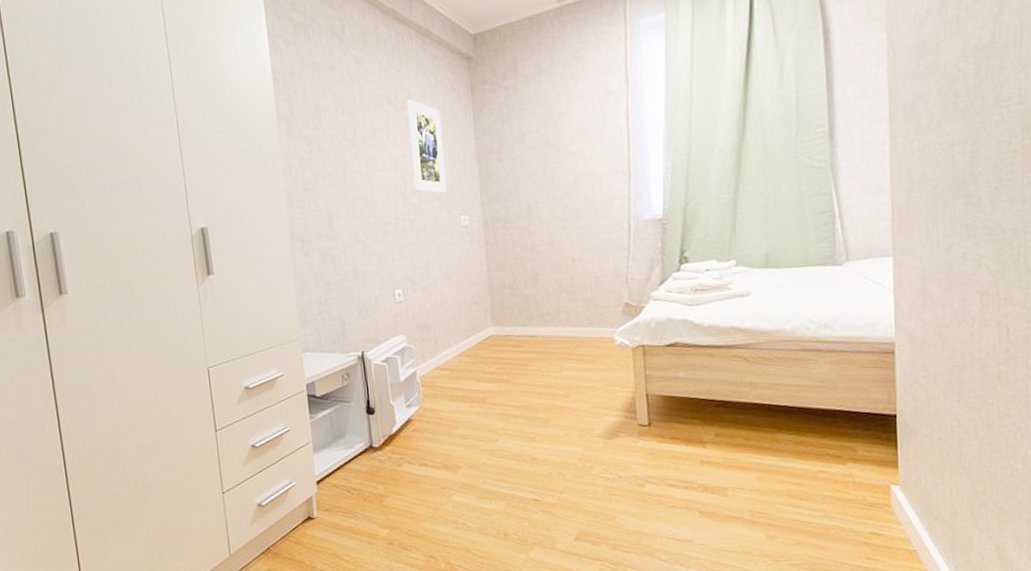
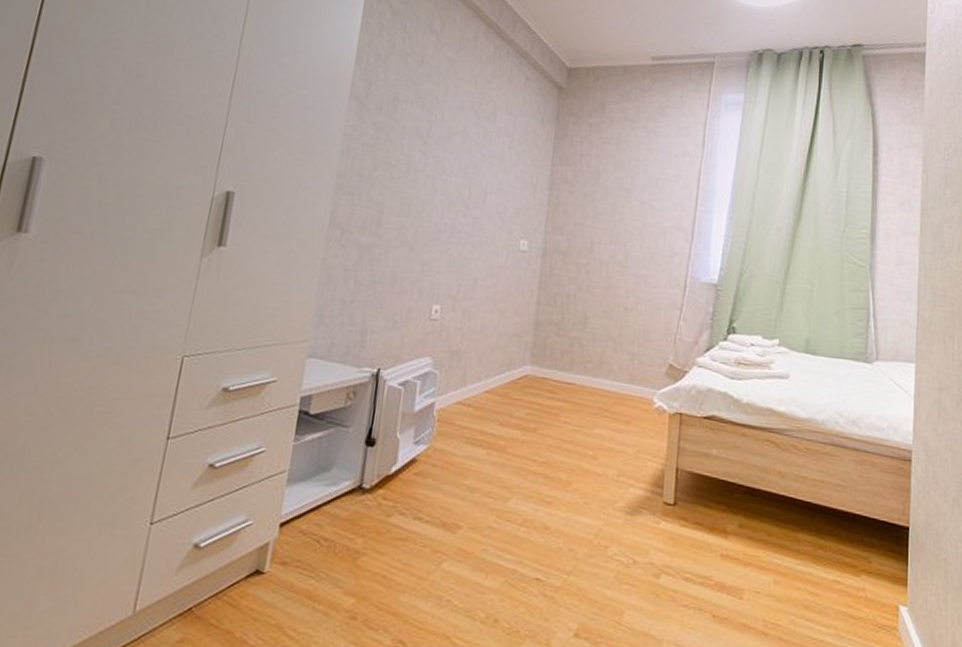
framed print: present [407,99,448,194] -> none [478,112,522,213]

